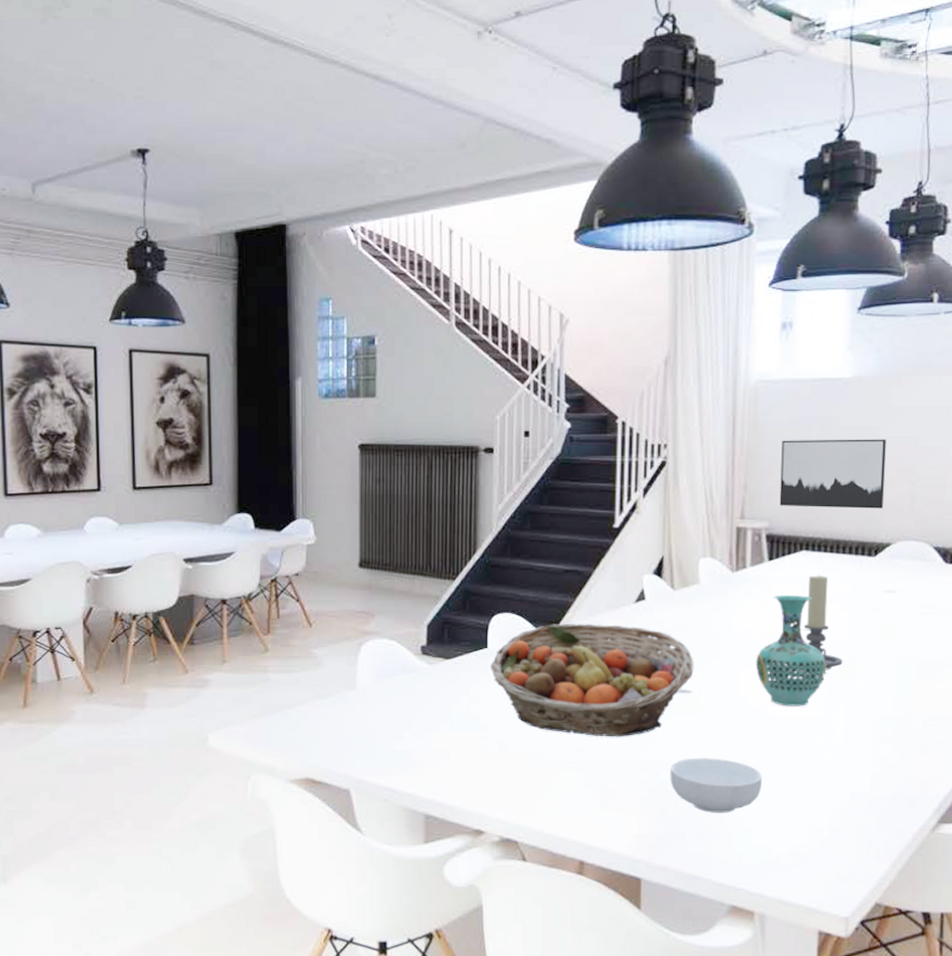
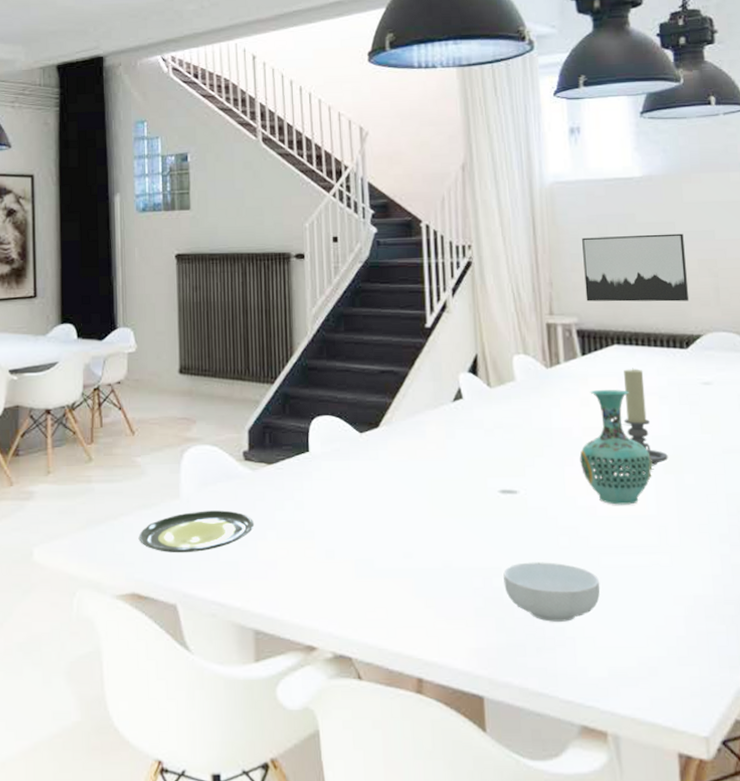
plate: none [313,702,430,742] -> present [138,510,255,553]
fruit basket: present [491,624,694,737] -> none [313,424,518,542]

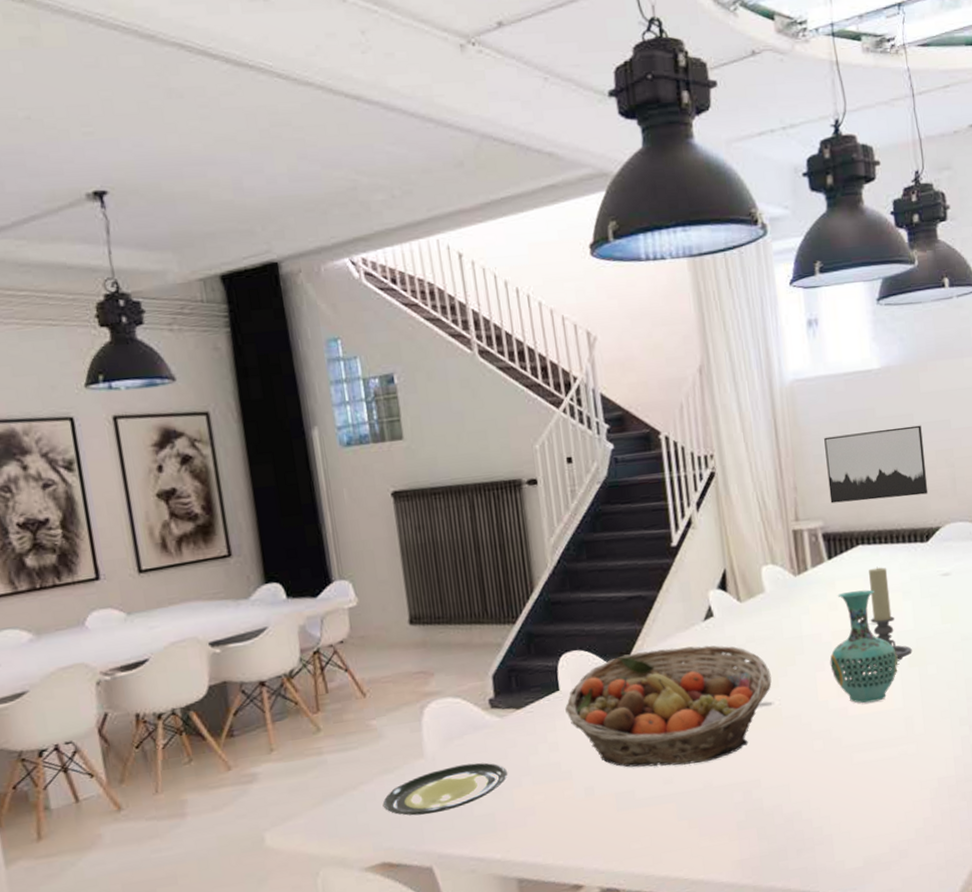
fruit basket: none [313,424,518,542] -> present [565,645,772,768]
cereal bowl: present [503,562,601,622] -> none [762,766,854,824]

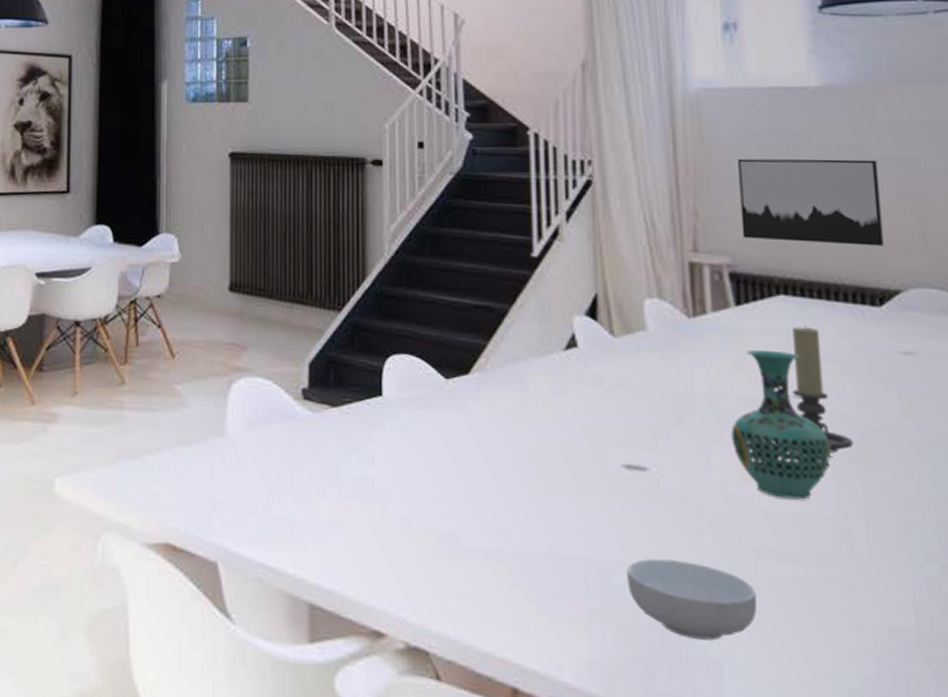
plate: present [382,762,508,816] -> none [175,454,314,503]
fruit basket: present [565,645,772,768] -> none [387,371,649,523]
cereal bowl: none [762,766,854,824] -> present [627,558,758,641]

